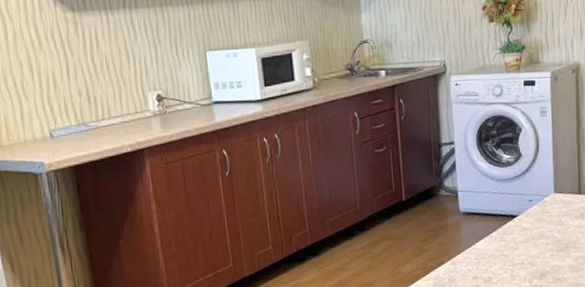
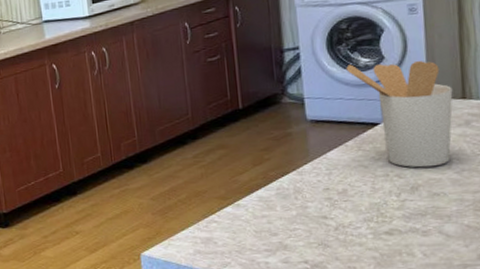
utensil holder: none [492,158,572,256] -> present [346,60,453,168]

